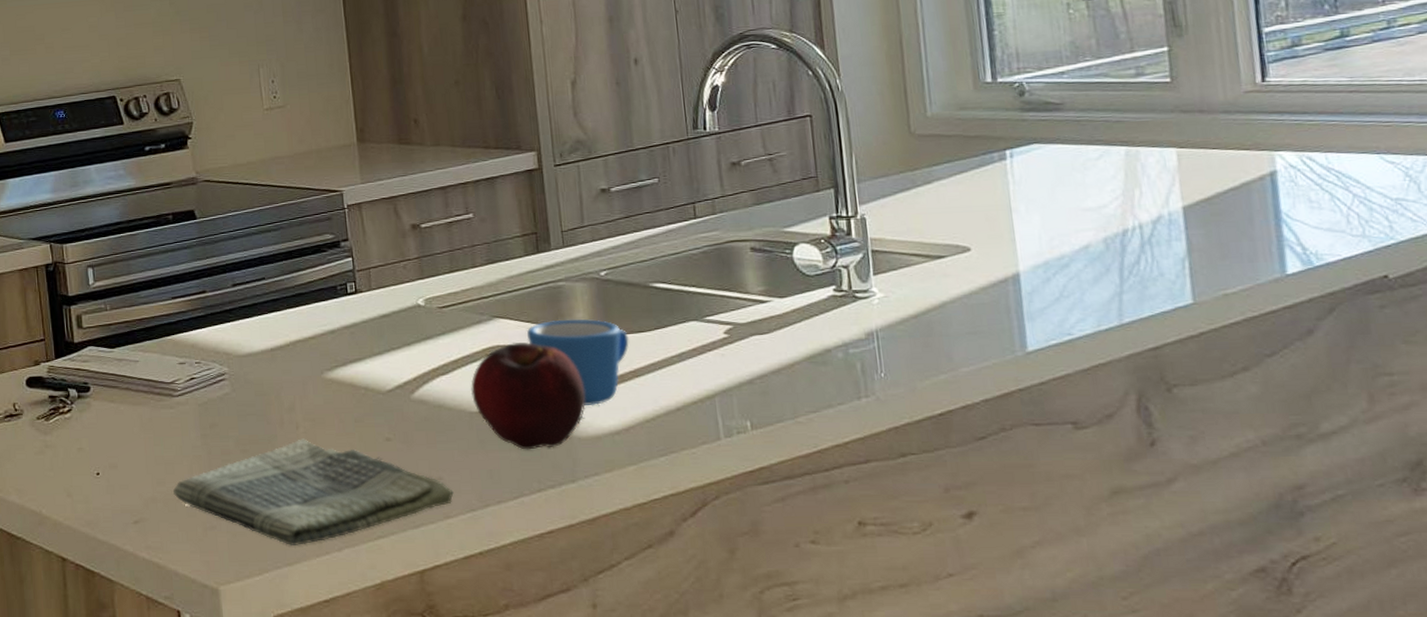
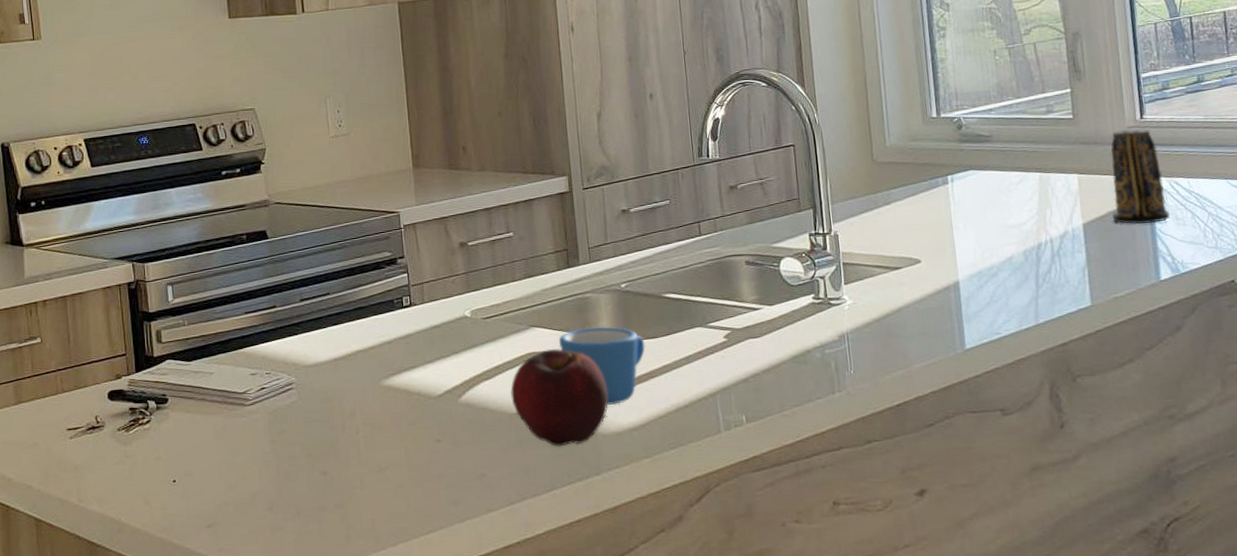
dish towel: present [173,438,454,545] -> none [244,442,495,543]
candle: none [1221,94,1301,207] -> present [1110,129,1171,224]

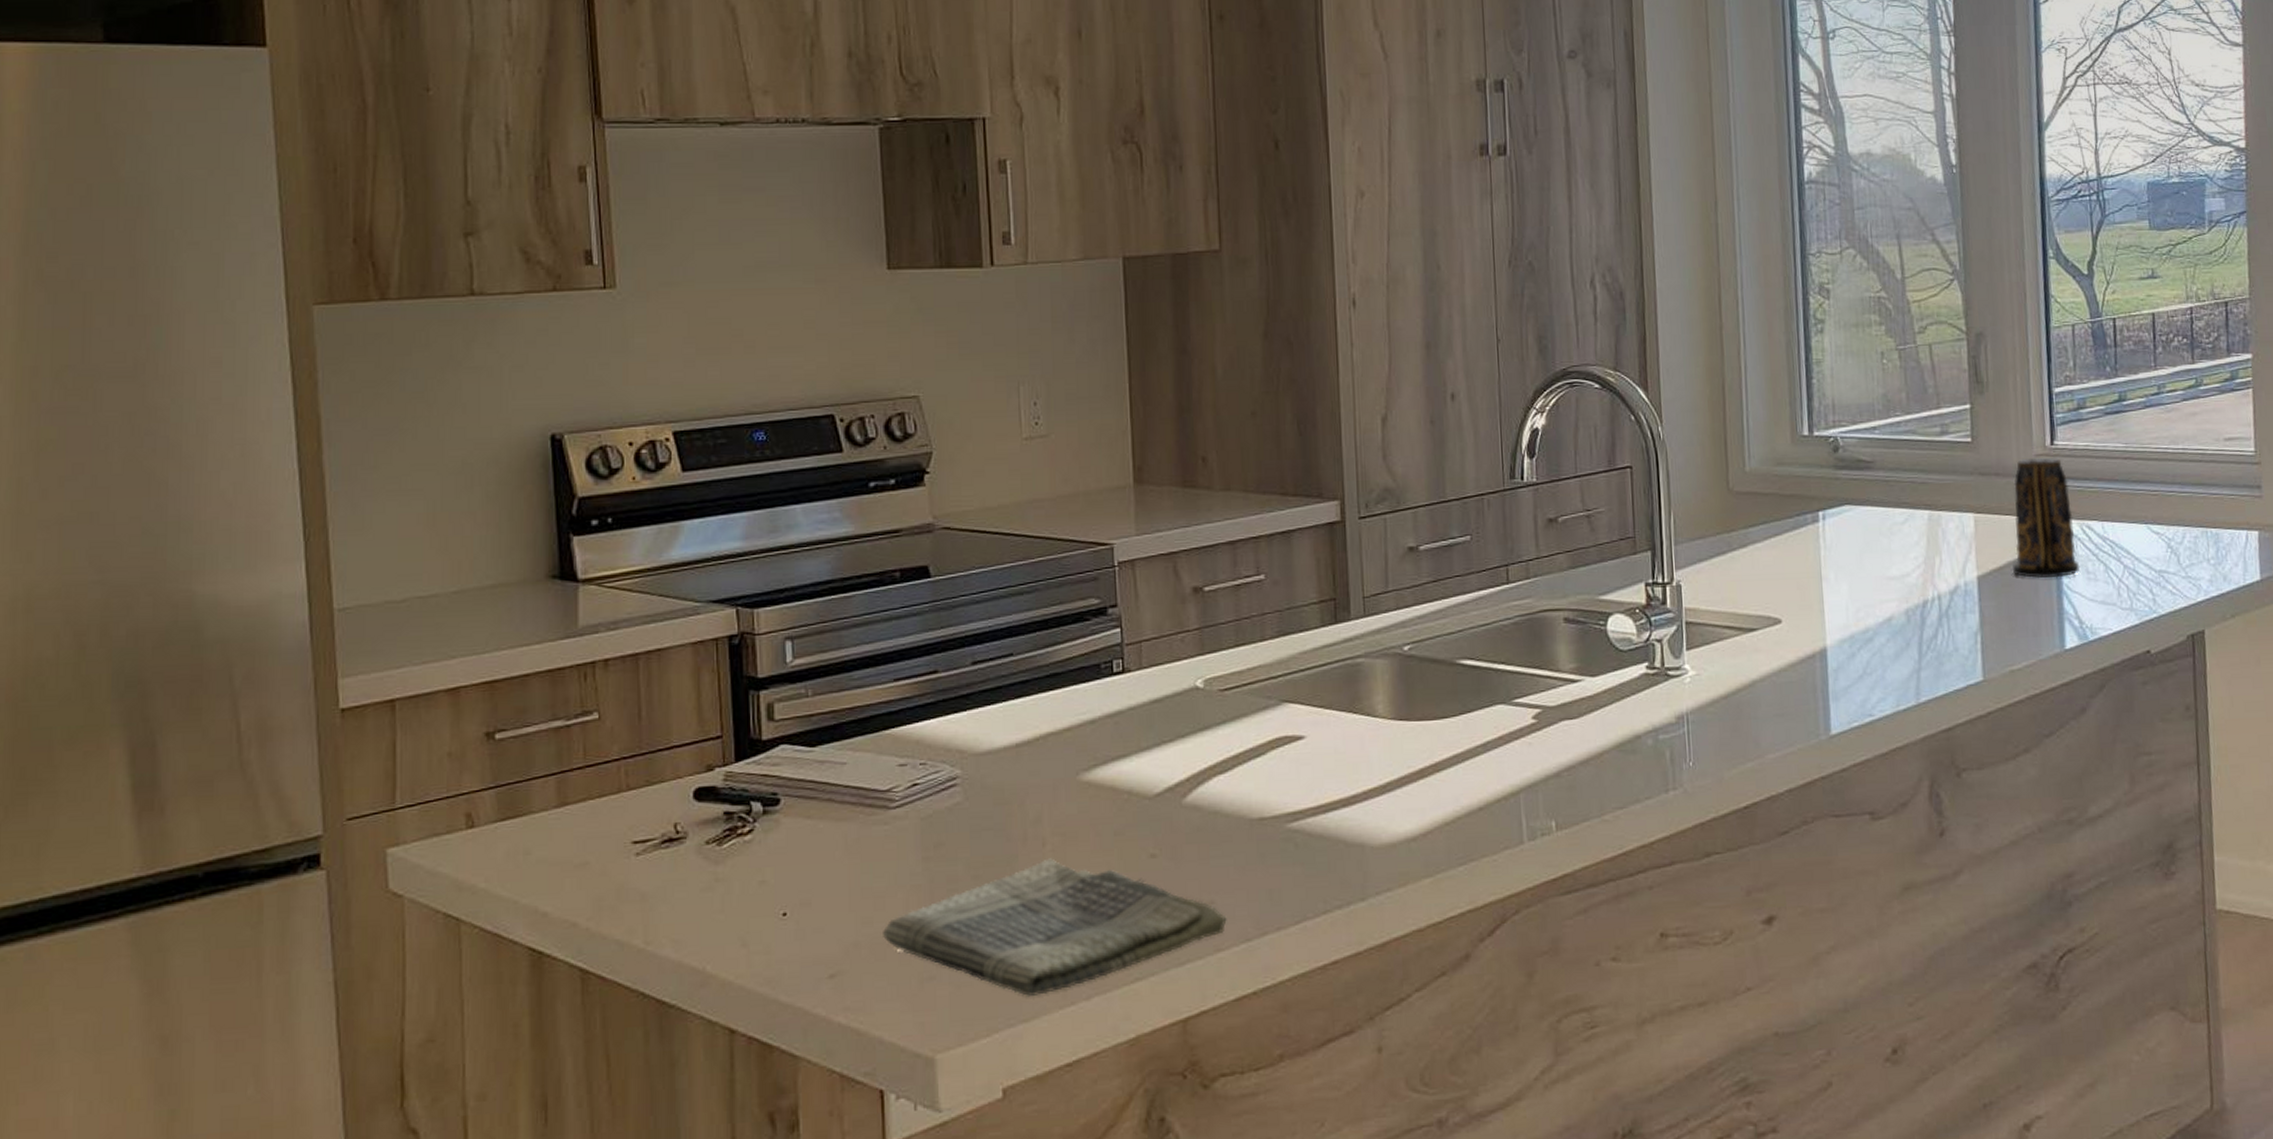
dish towel: none [244,442,495,543] -> present [883,858,1227,996]
fruit: present [510,348,609,447] -> none [1253,730,1381,864]
mug: present [558,327,645,406] -> none [1318,703,1431,808]

